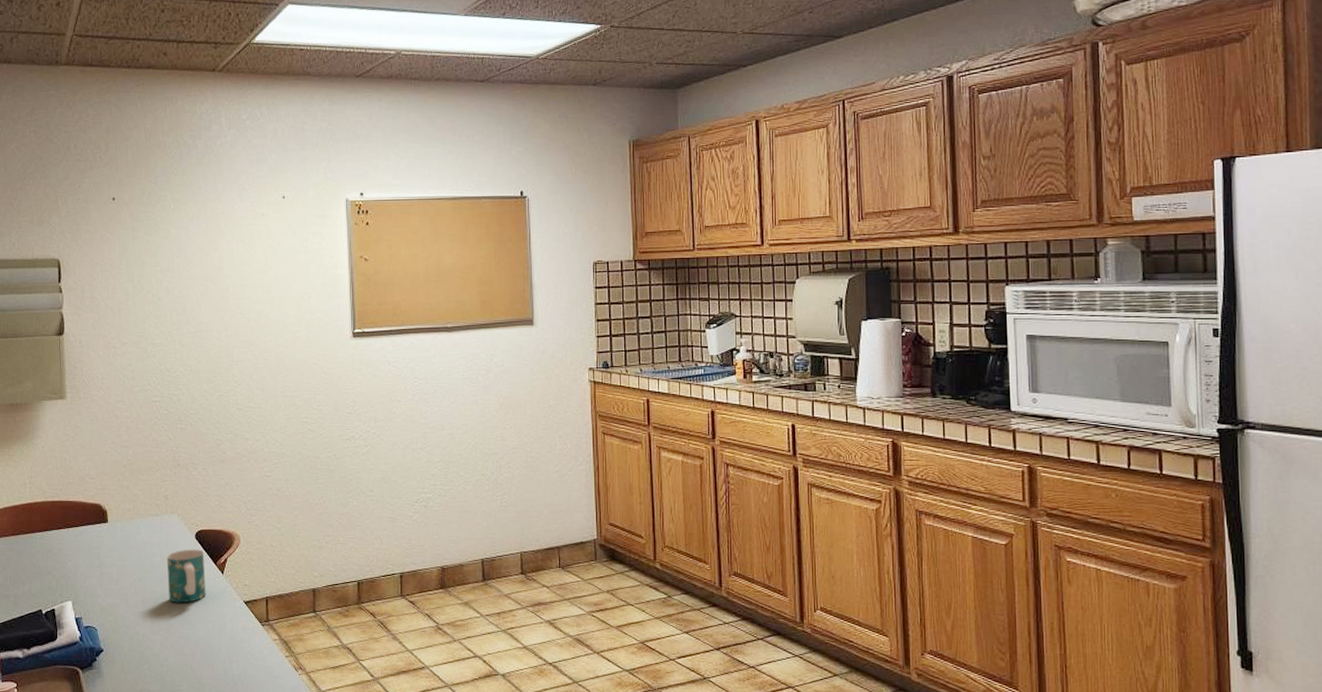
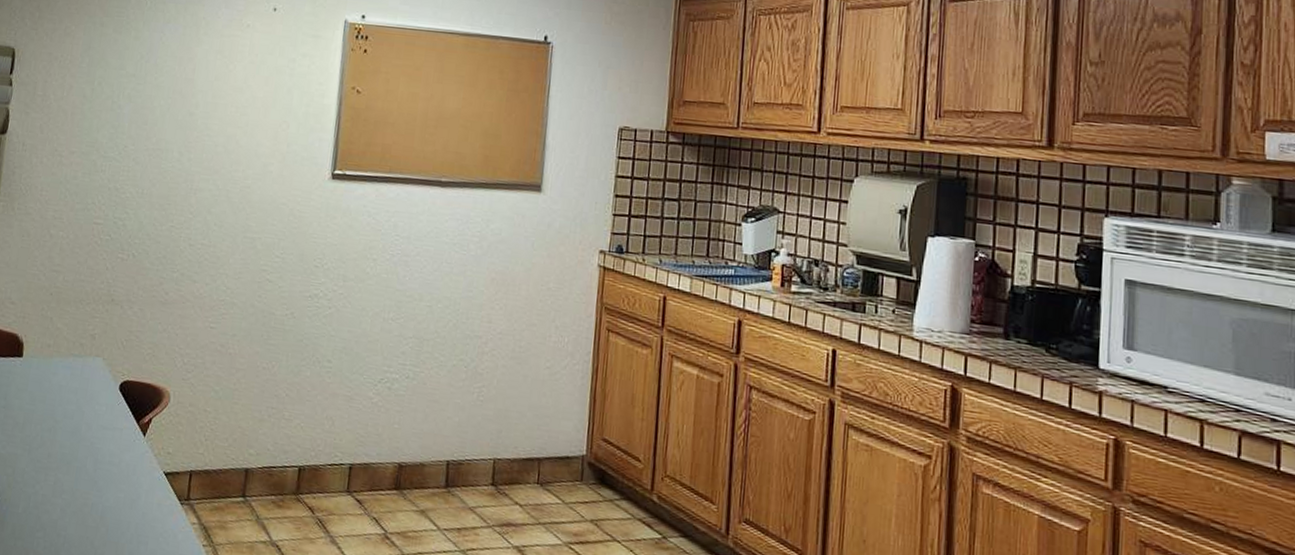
mug: present [166,549,206,603] -> none [78,401,127,465]

